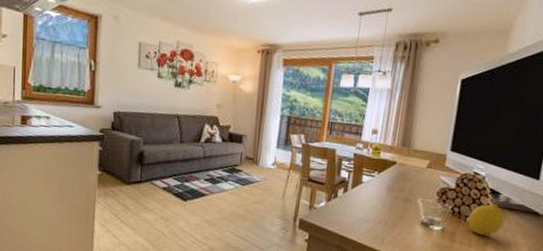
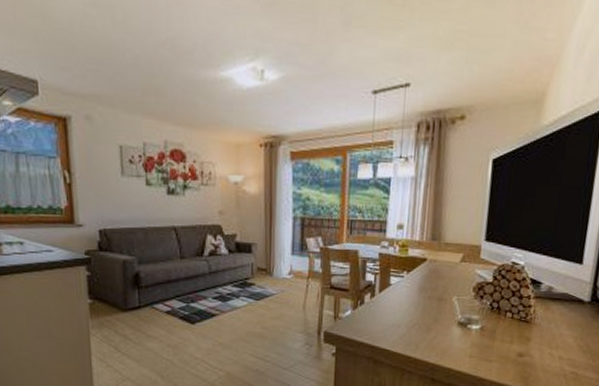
fruit: present [467,204,505,236] -> none [508,295,547,330]

